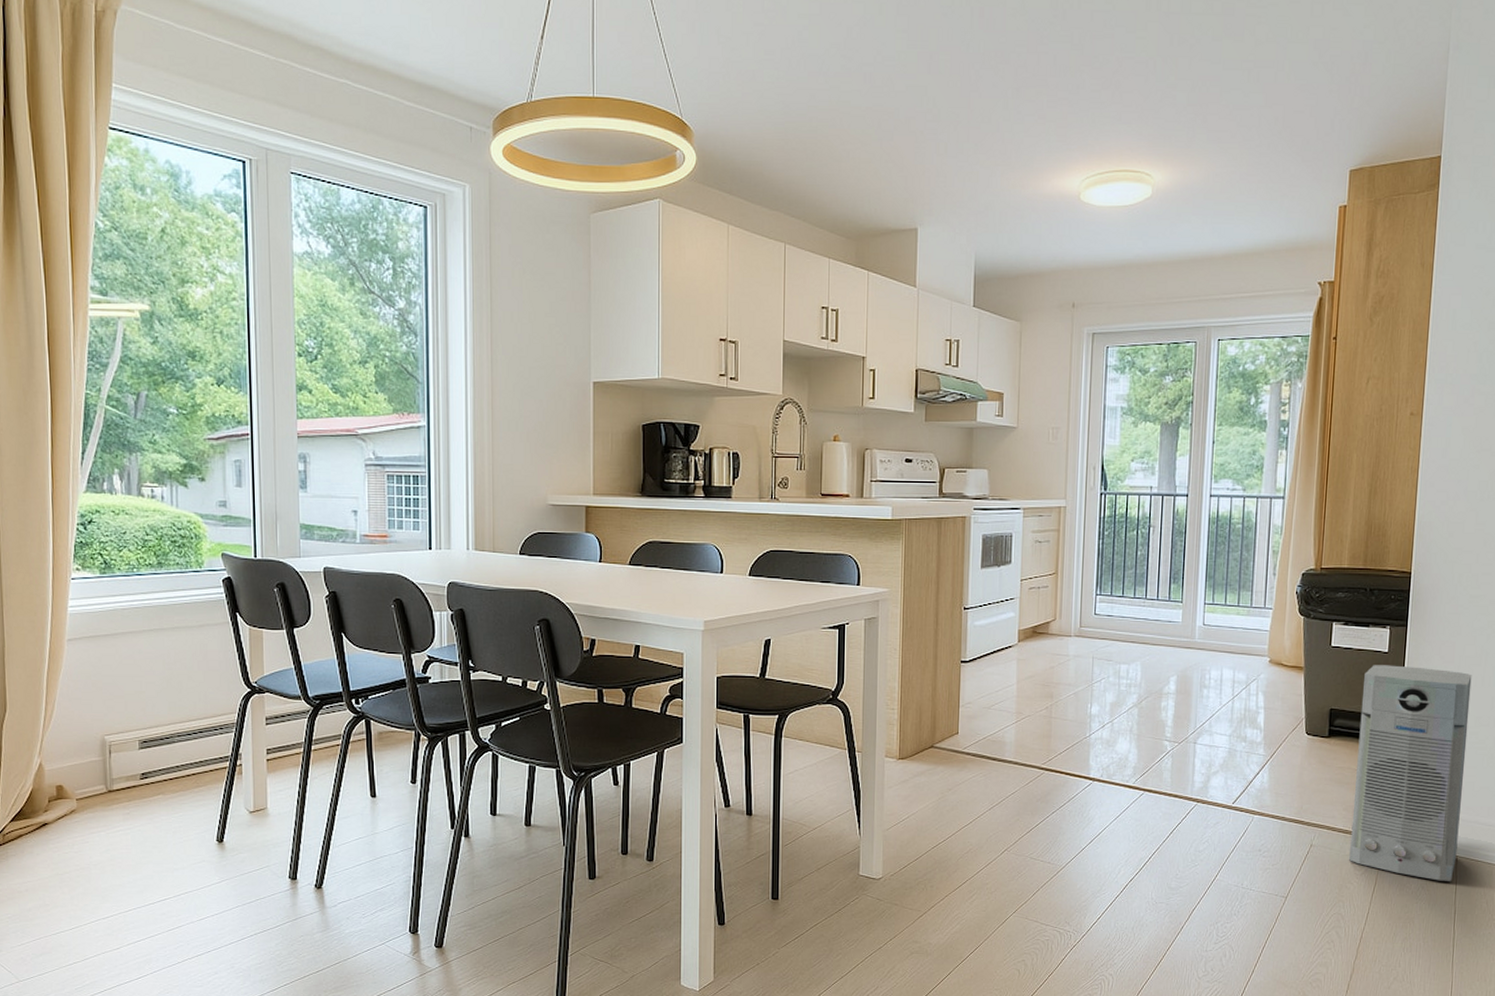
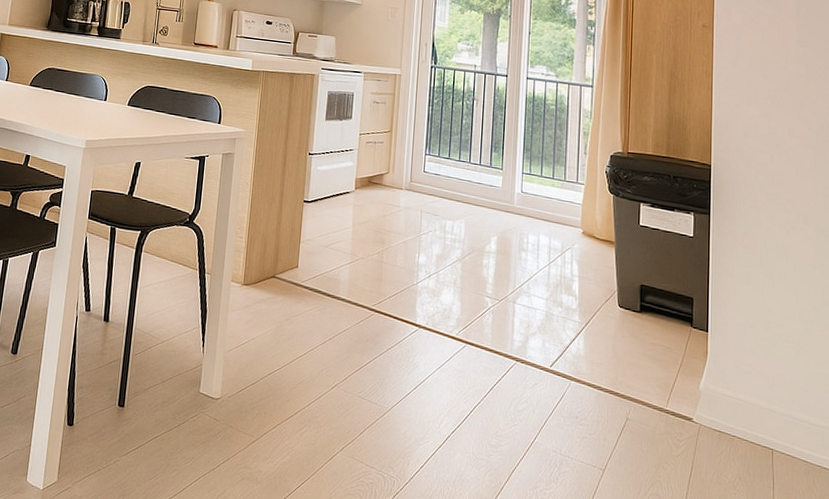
air purifier: present [1349,665,1472,882] -> none [665,247,775,476]

